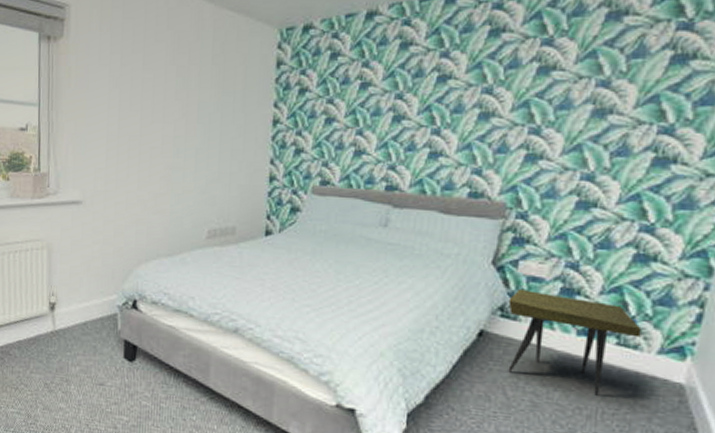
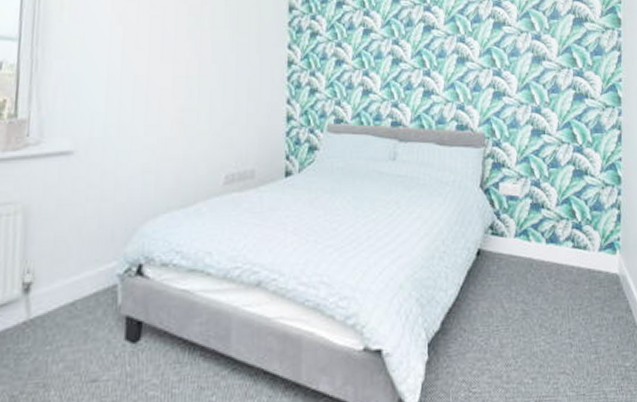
side table: present [508,288,642,397] -> none [495,207,587,296]

